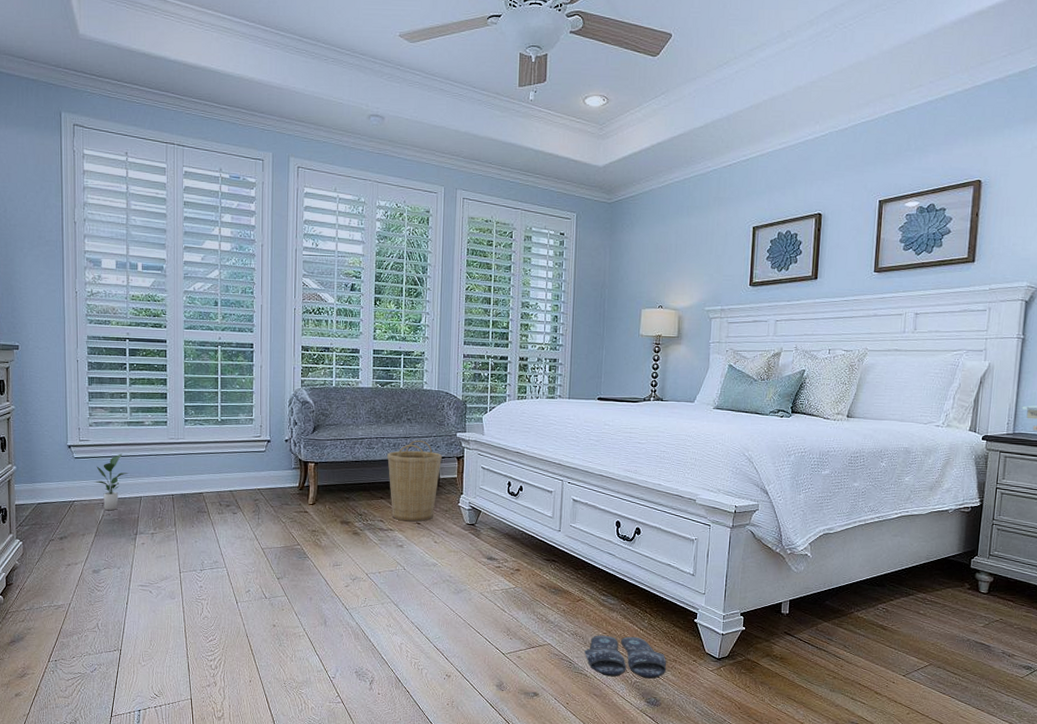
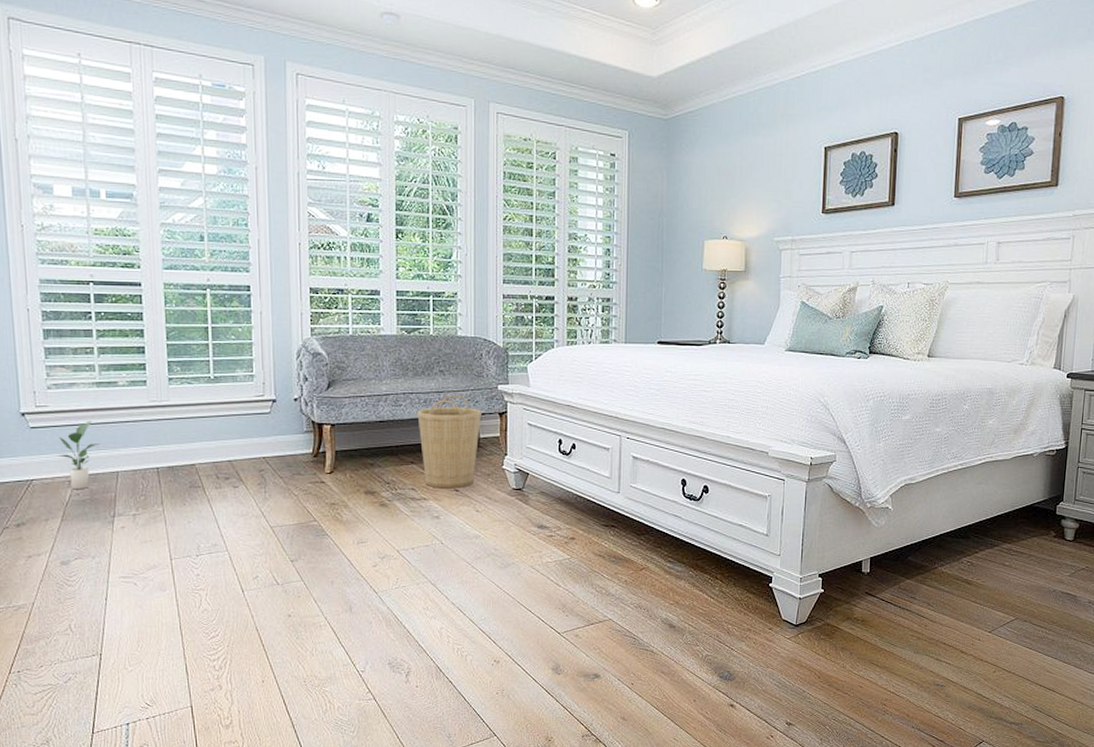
slippers: present [584,635,666,679] -> none [650,606,740,652]

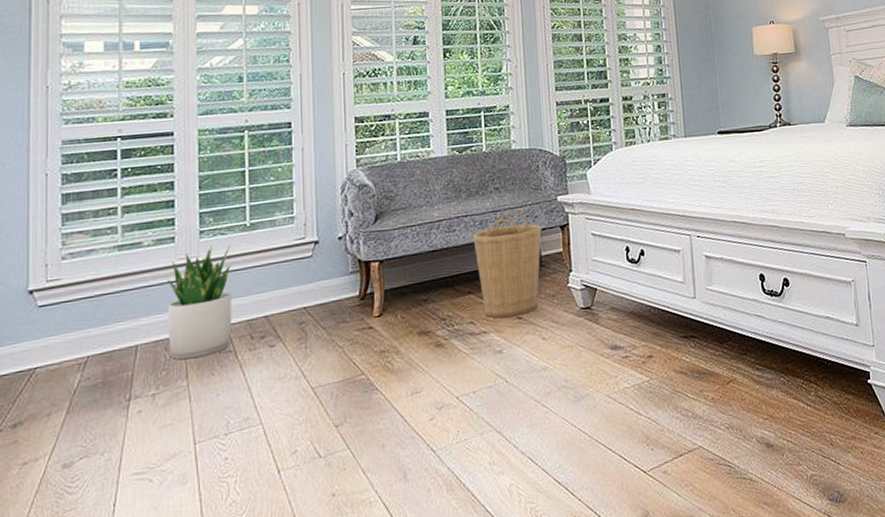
potted plant: present [57,421,101,490] -> none [67,290,119,374]
planter: none [140,392,200,489] -> present [166,245,232,360]

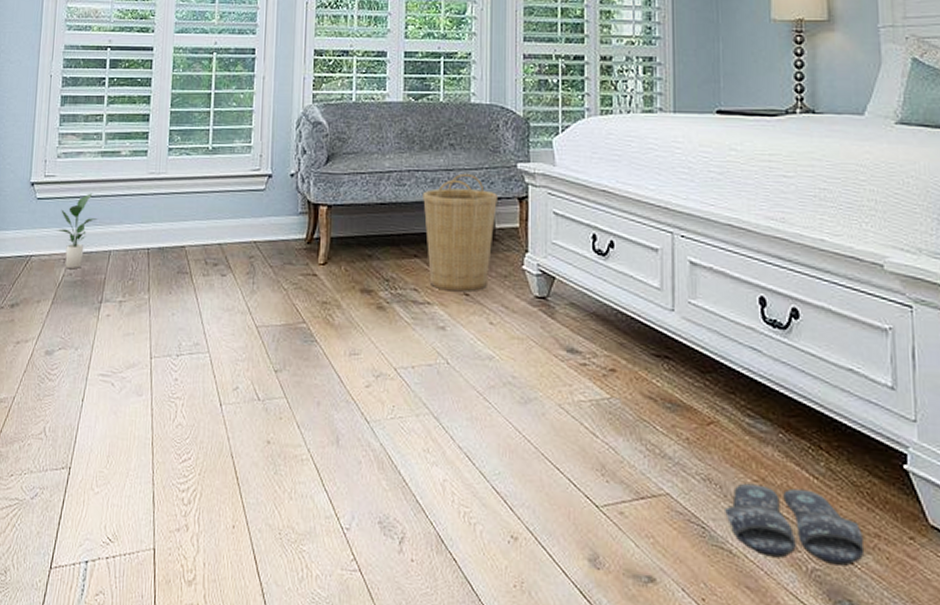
potted plant: none [67,290,119,374] -> present [57,193,98,270]
planter: present [166,245,232,360] -> none [135,164,194,274]
slippers: none [745,415,845,475] -> present [725,483,863,566]

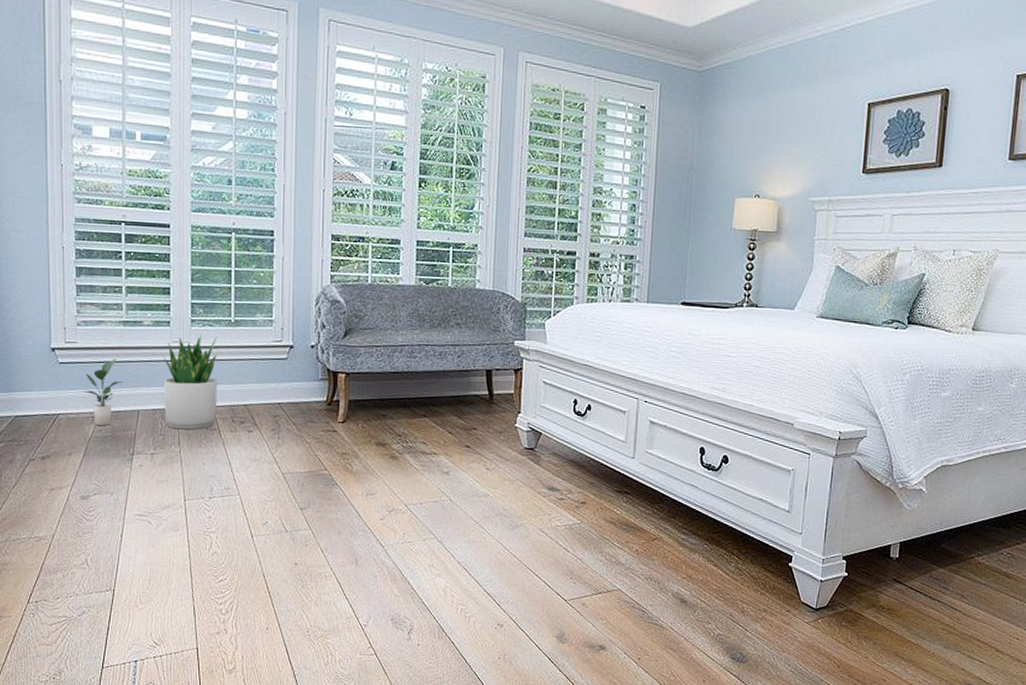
planter: none [135,164,194,274] -> present [163,334,218,430]
basket: present [423,173,497,292] -> none [432,348,496,445]
slippers: present [725,483,863,566] -> none [660,579,755,631]

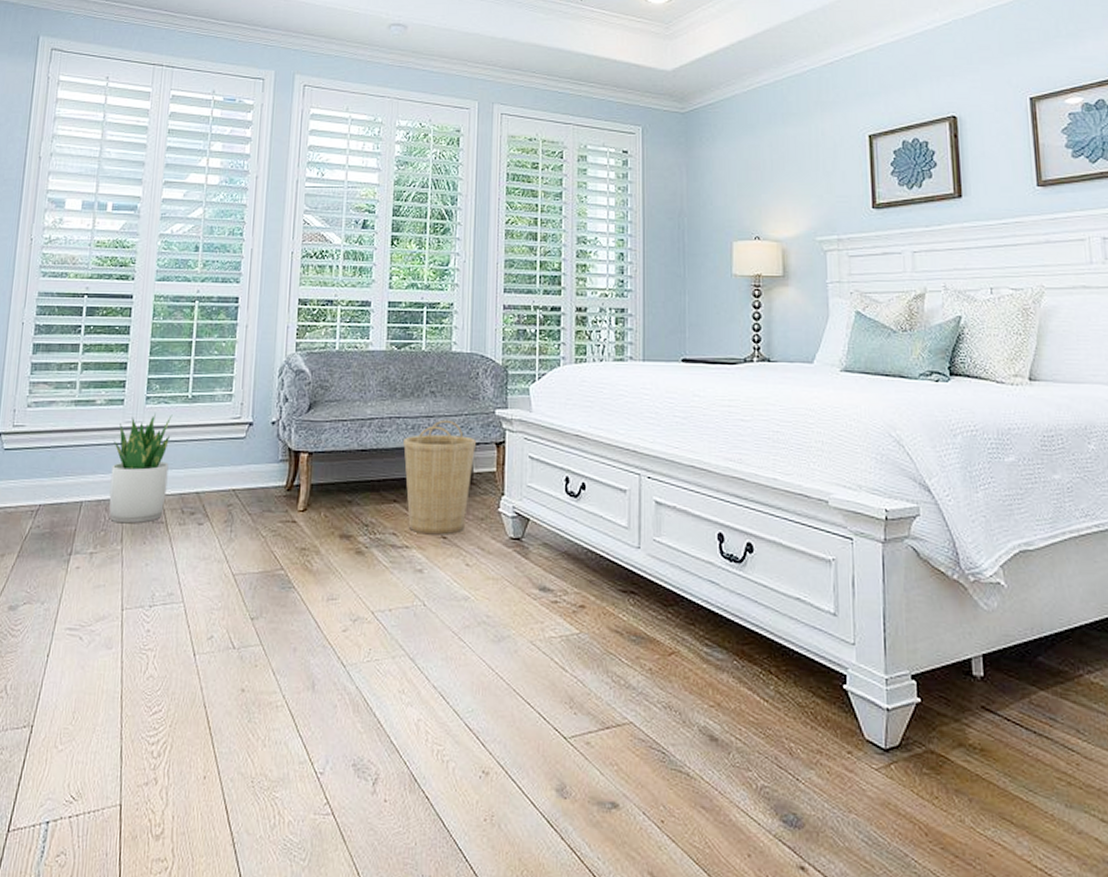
potted plant: present [83,358,124,427] -> none [25,443,69,522]
basket: none [432,348,496,445] -> present [403,419,476,535]

